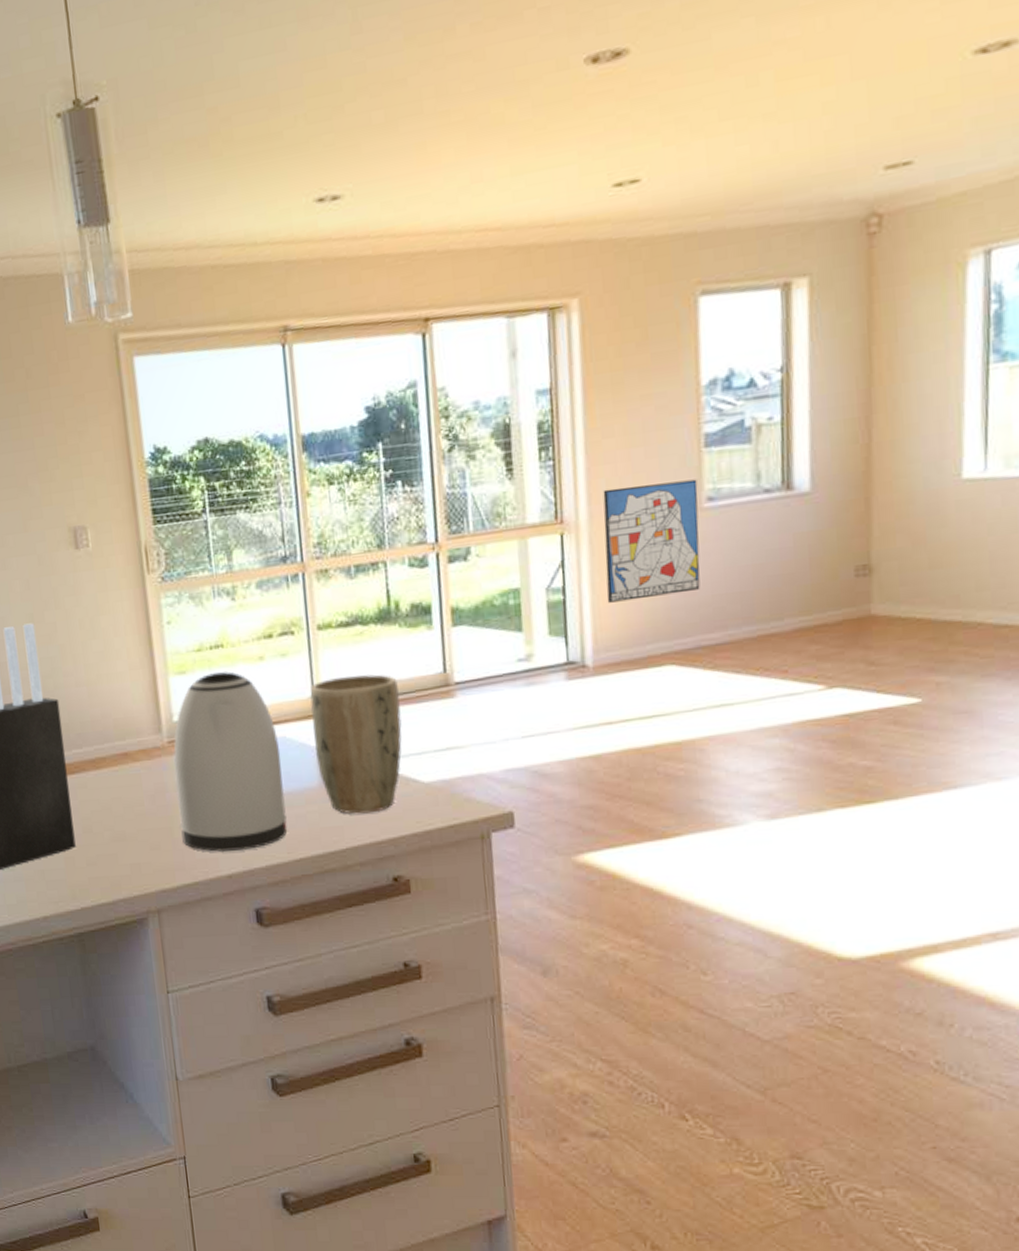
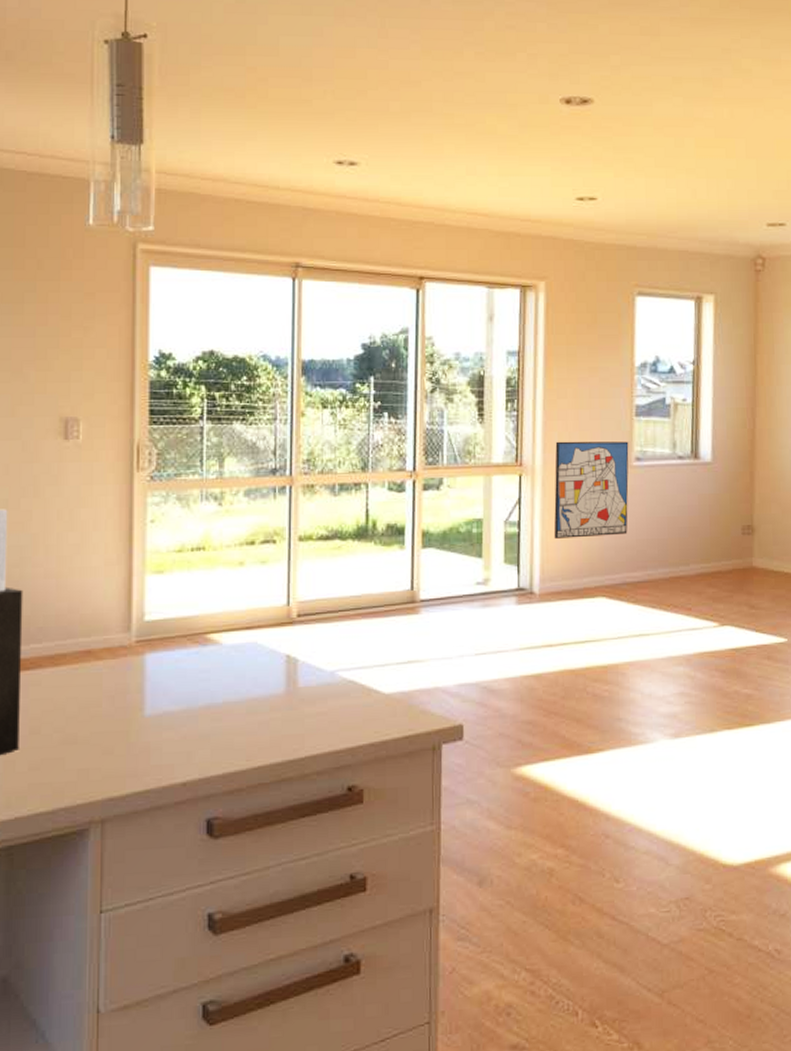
kettle: present [173,671,288,852] -> none [137,574,250,758]
plant pot: present [310,674,402,814] -> none [284,586,369,722]

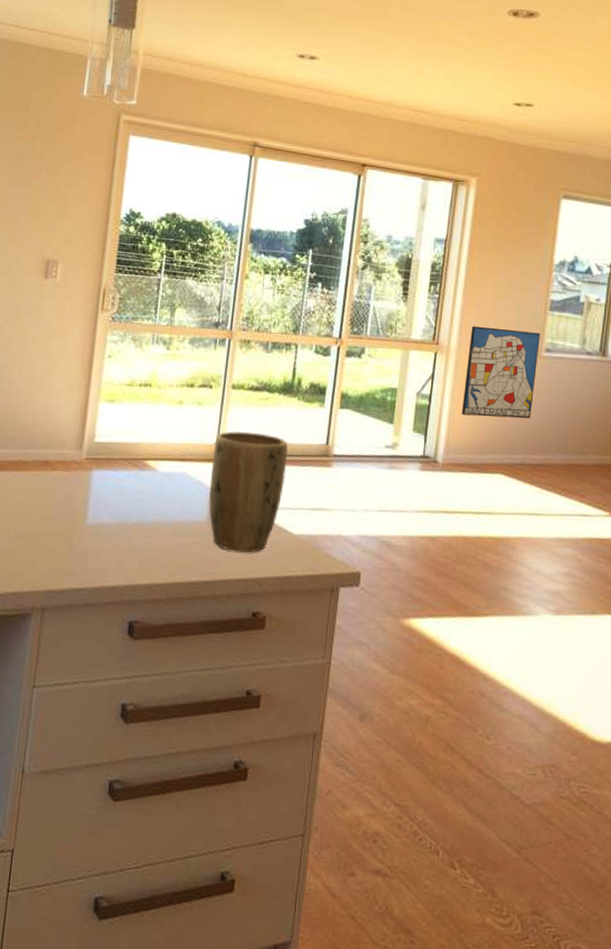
plant pot: none [284,586,369,722] -> present [209,431,288,553]

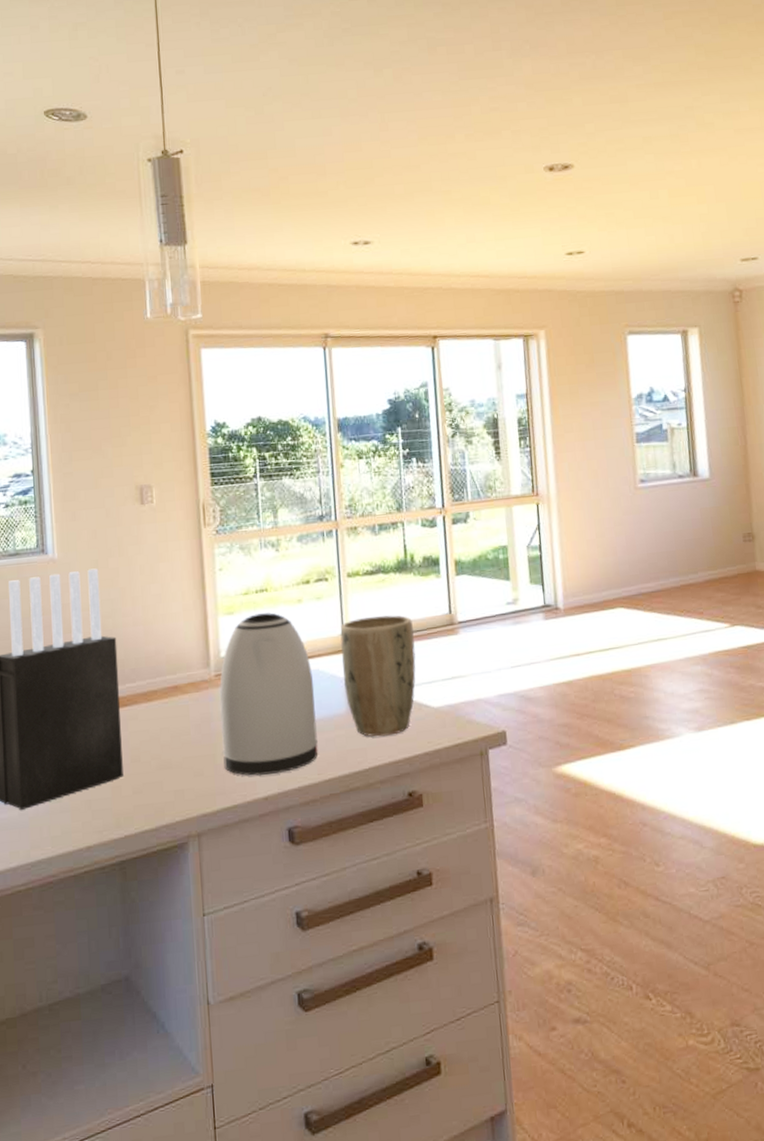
kettle: none [79,406,181,567] -> present [220,612,318,776]
wall art: present [461,325,541,419] -> none [566,466,639,558]

